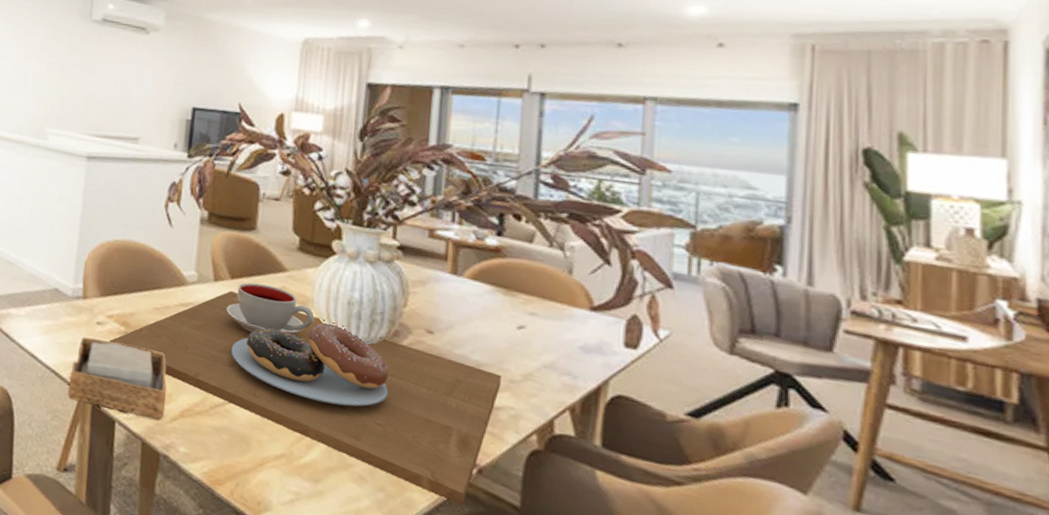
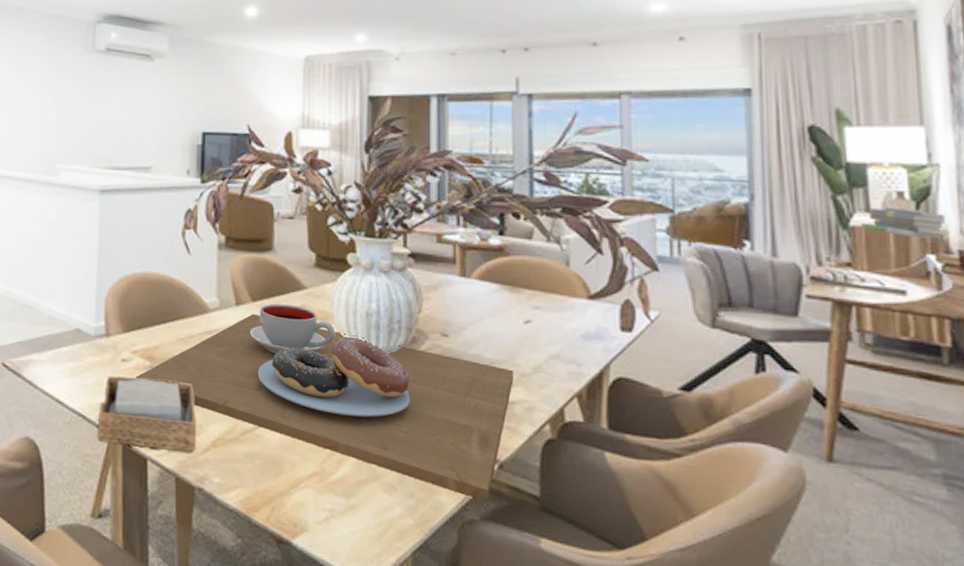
books: none [918,242,1028,285] -> present [861,207,950,239]

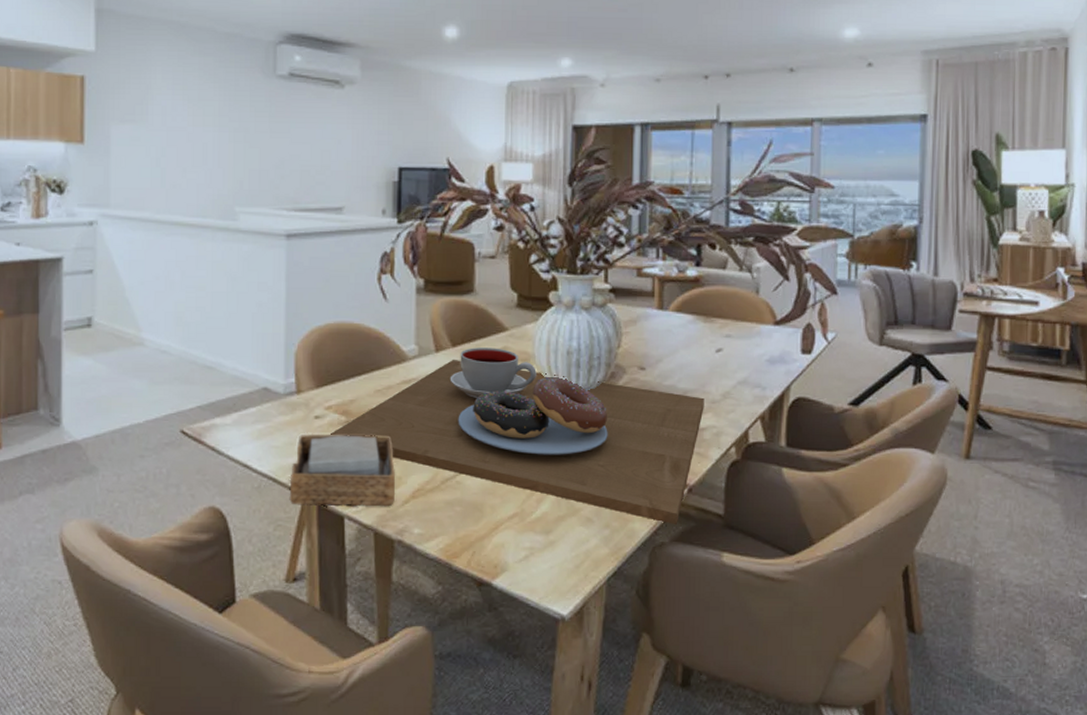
books: present [861,207,950,239] -> none [1008,225,1077,253]

